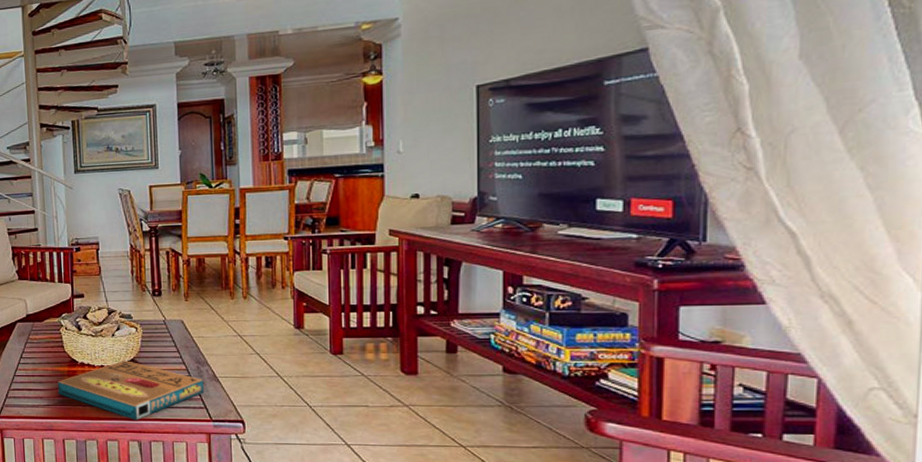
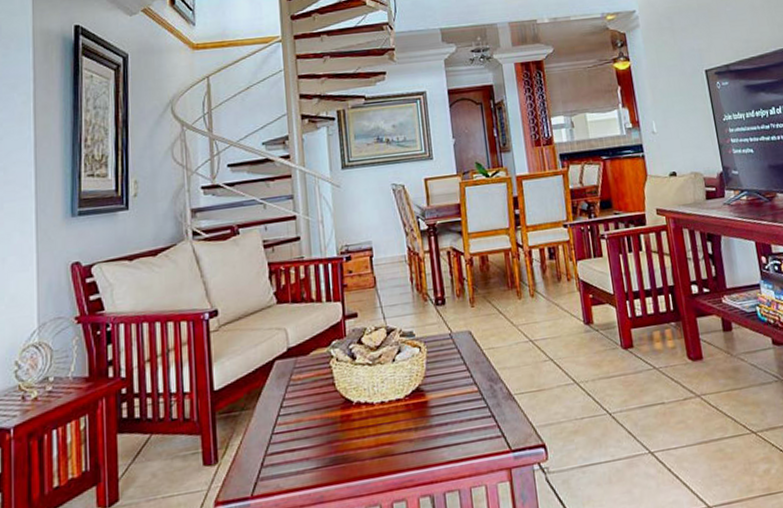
pizza box: present [57,361,205,420] -> none [327,390,501,468]

